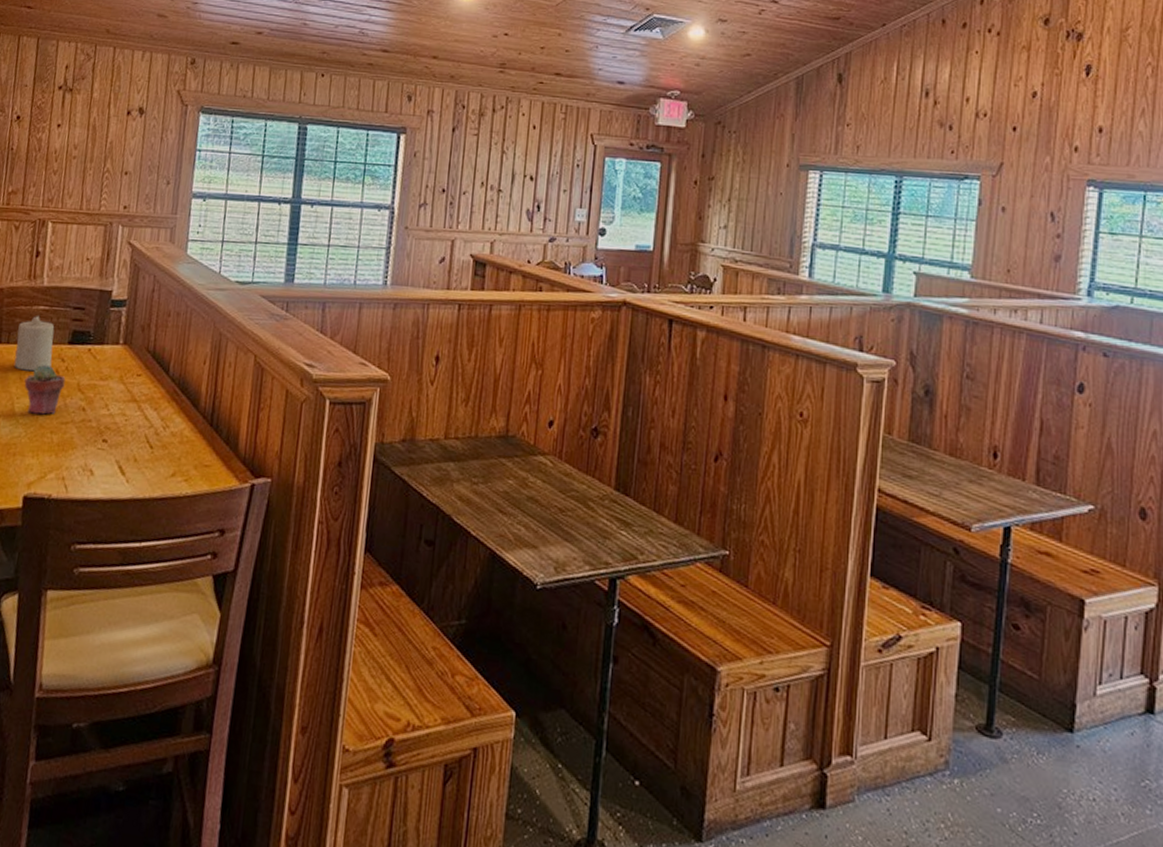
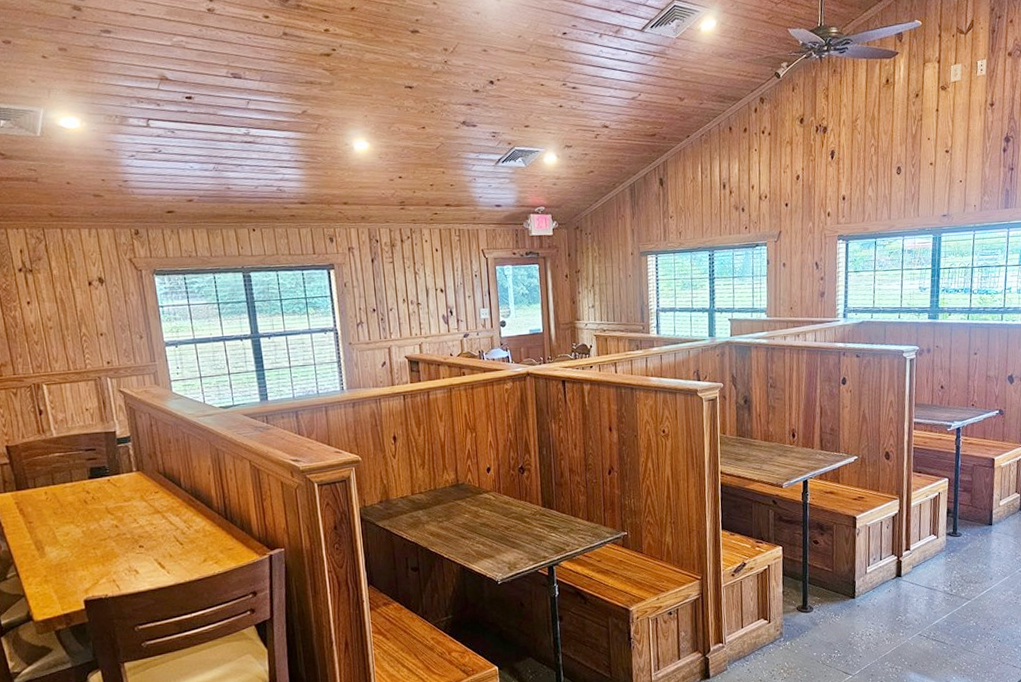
candle: present [14,316,55,372] -> none [41,462,79,506]
potted succulent: present [24,364,66,415] -> none [59,498,95,538]

